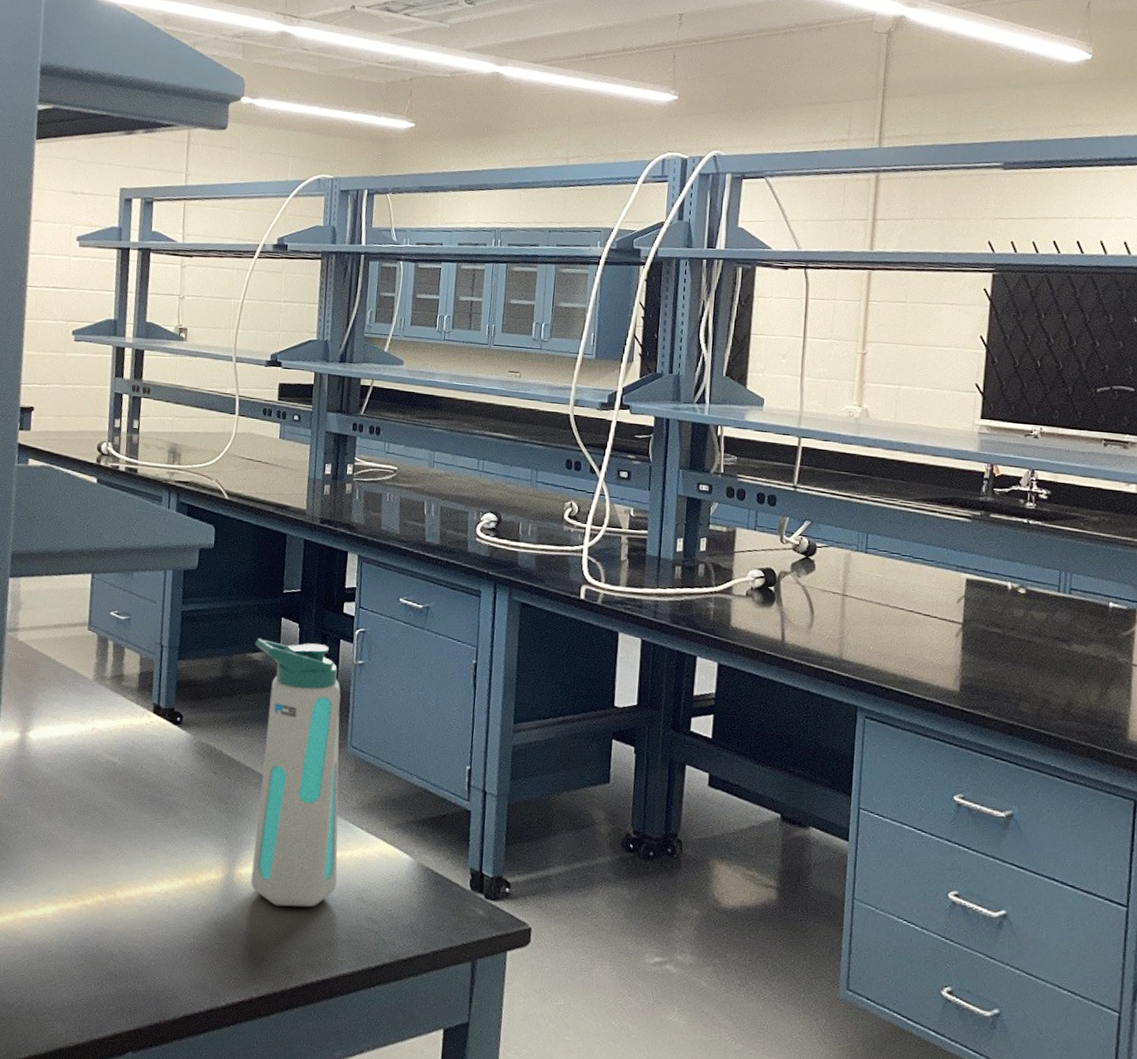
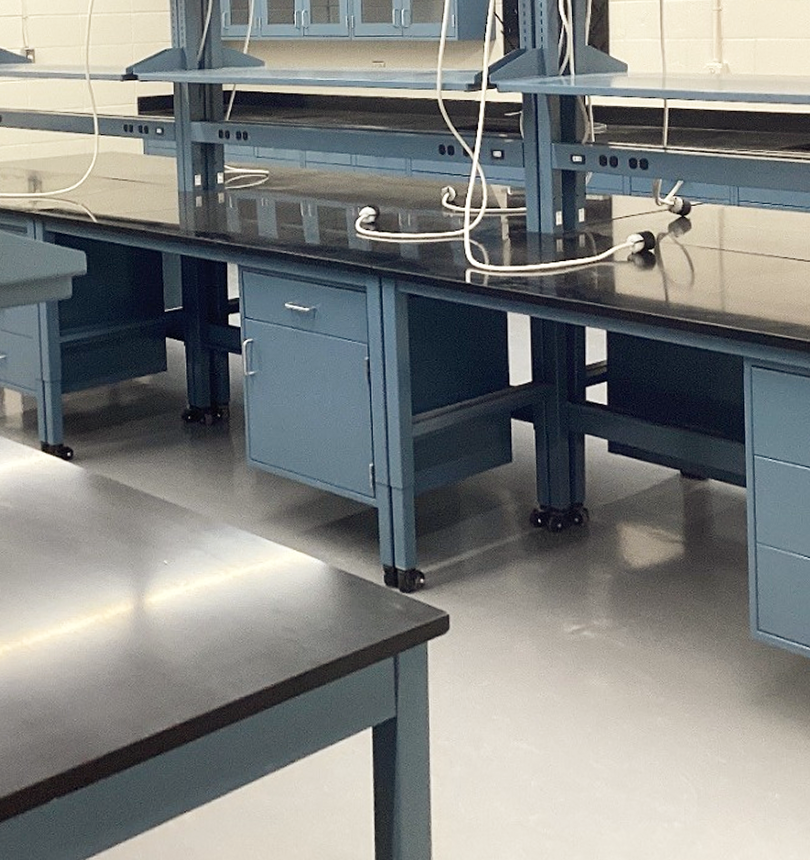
water bottle: present [250,638,341,907] -> none [140,360,251,629]

